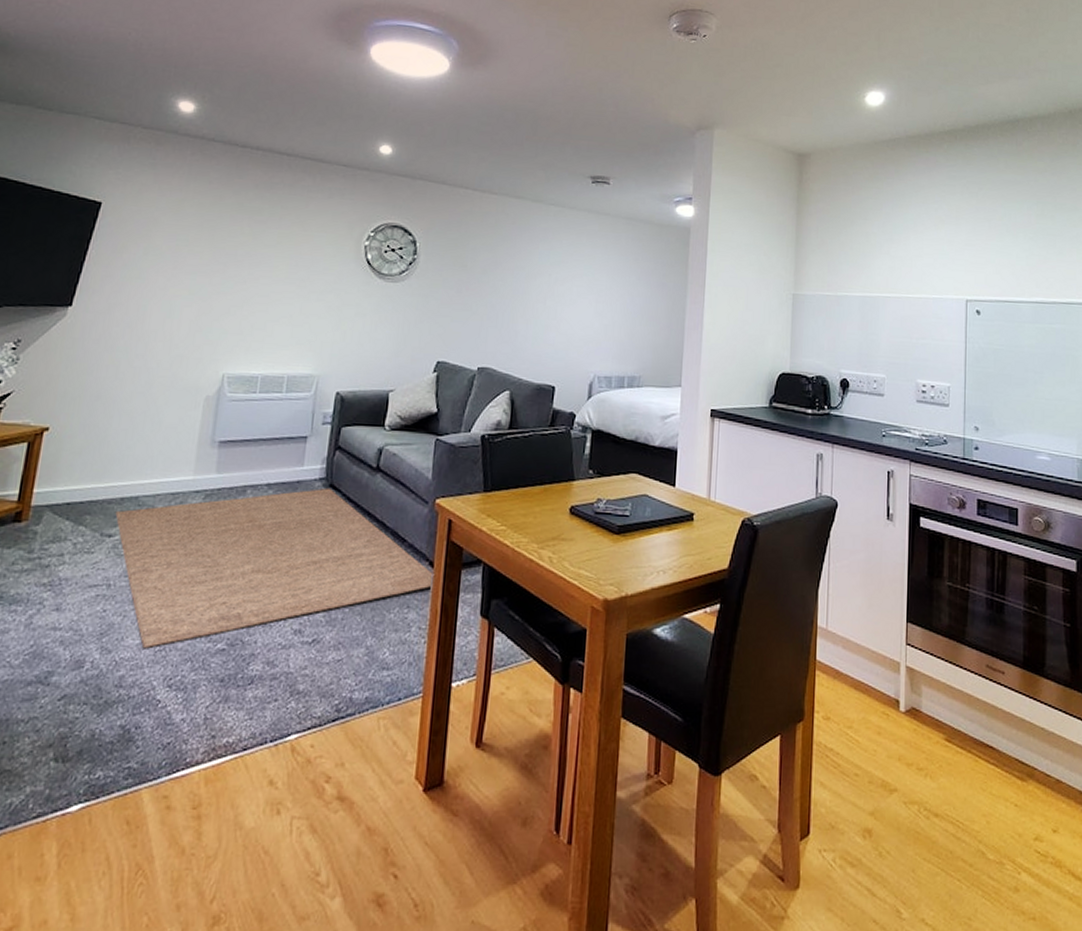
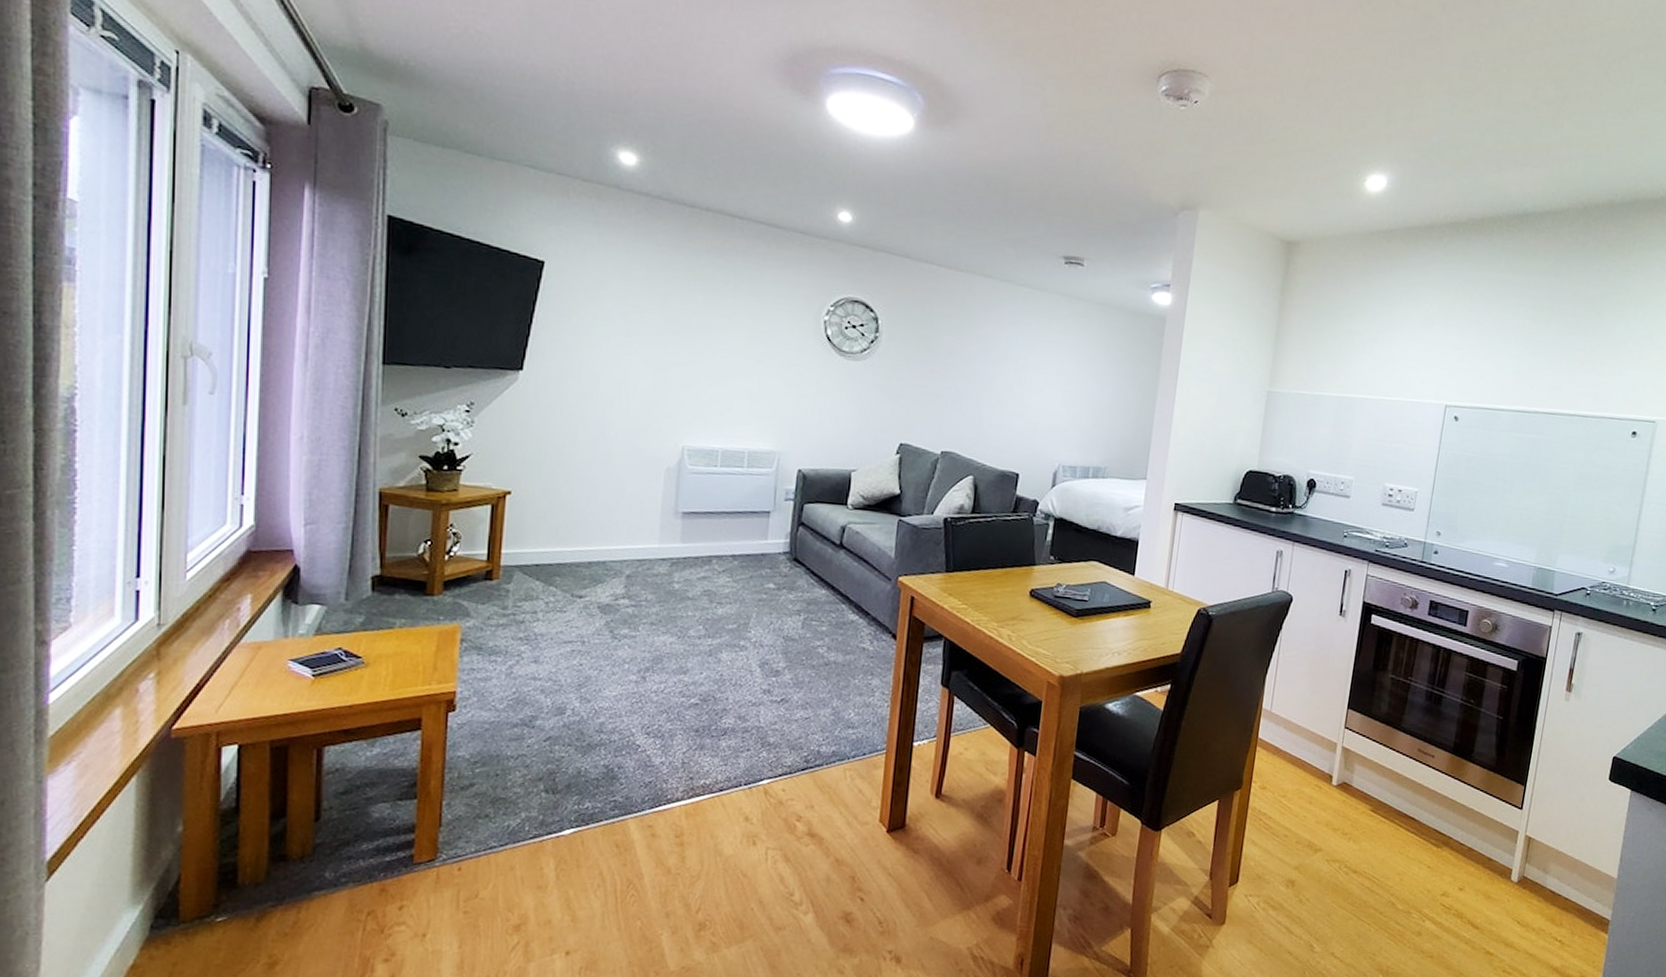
rug: present [115,487,435,648] -> none [584,561,898,699]

